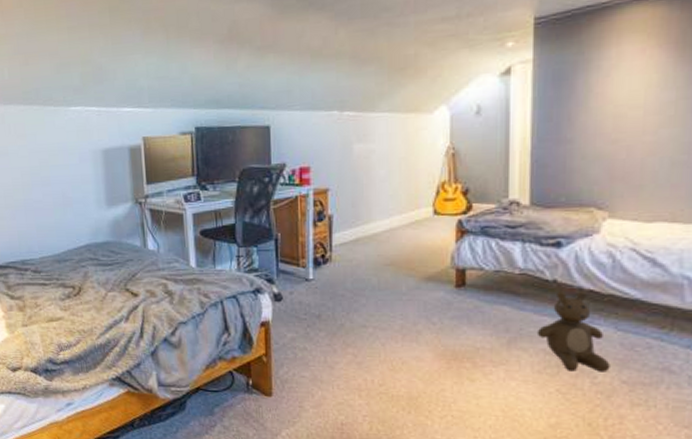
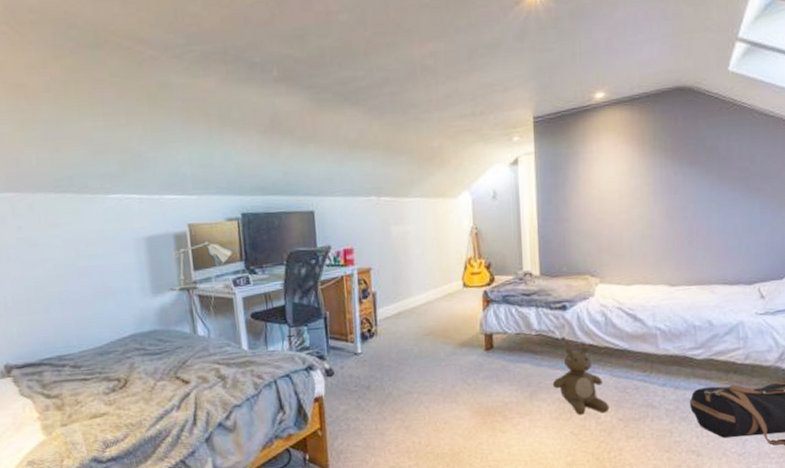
desk lamp: none [121,154,185,205] -> present [167,240,233,292]

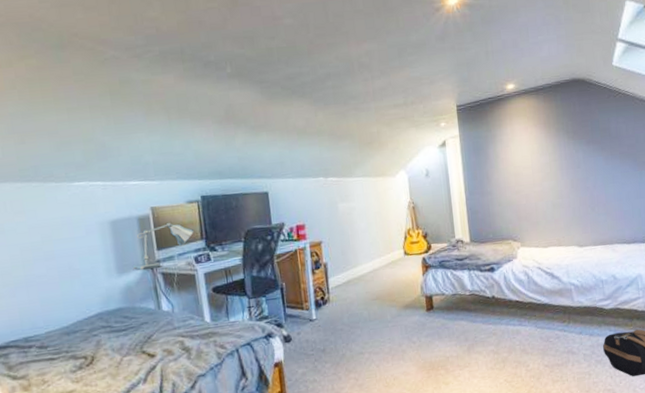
teddy bear: present [552,346,609,415] -> none [486,302,537,364]

